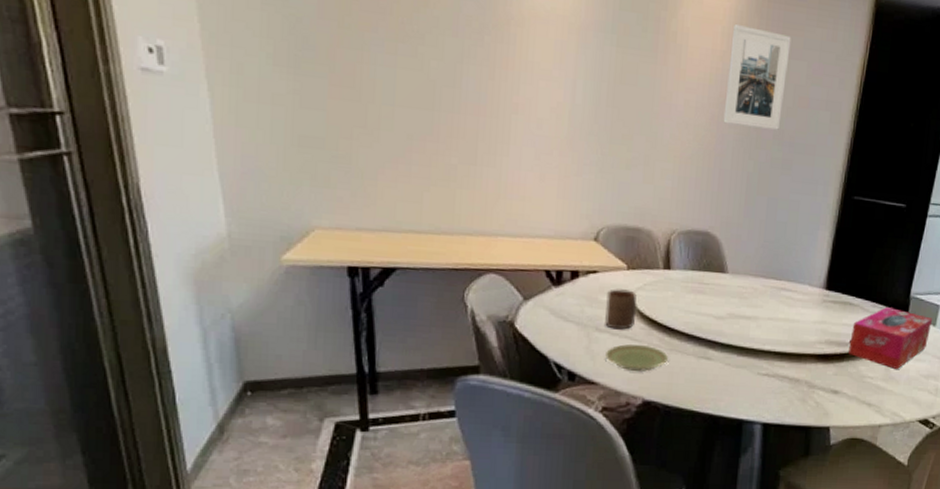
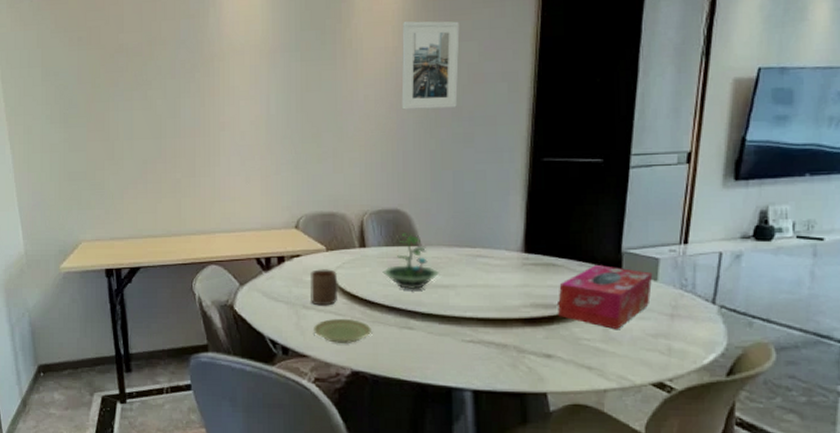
terrarium: none [685,257,743,319] -> present [382,233,439,290]

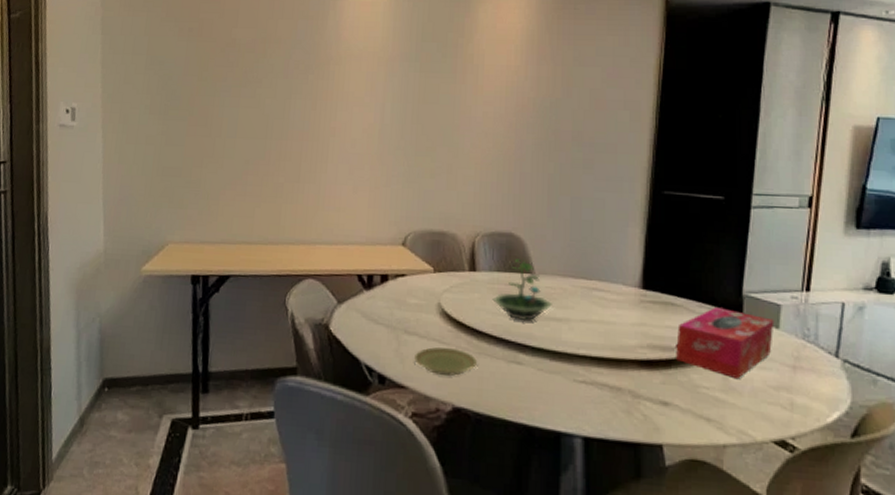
cup: present [310,269,338,306] -> none [413,291,444,333]
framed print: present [401,21,460,110] -> none [521,42,583,132]

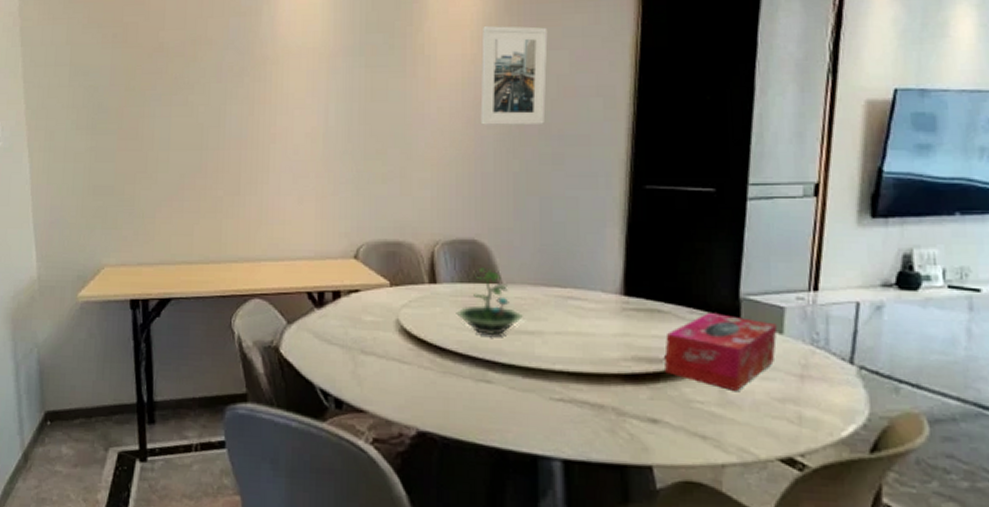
plate: present [414,346,477,376] -> none [373,366,441,398]
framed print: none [521,42,583,132] -> present [480,26,548,125]

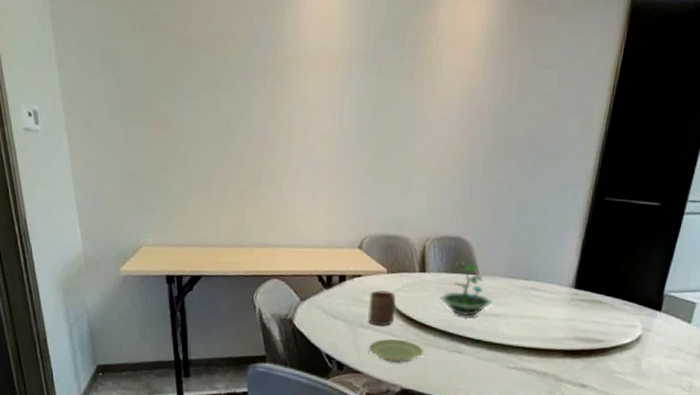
cup: none [370,307,403,352] -> present [368,290,396,326]
plate: none [373,366,441,398] -> present [369,338,423,363]
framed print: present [480,26,548,125] -> none [475,41,542,138]
tissue box: present [664,311,778,392] -> none [597,304,688,366]

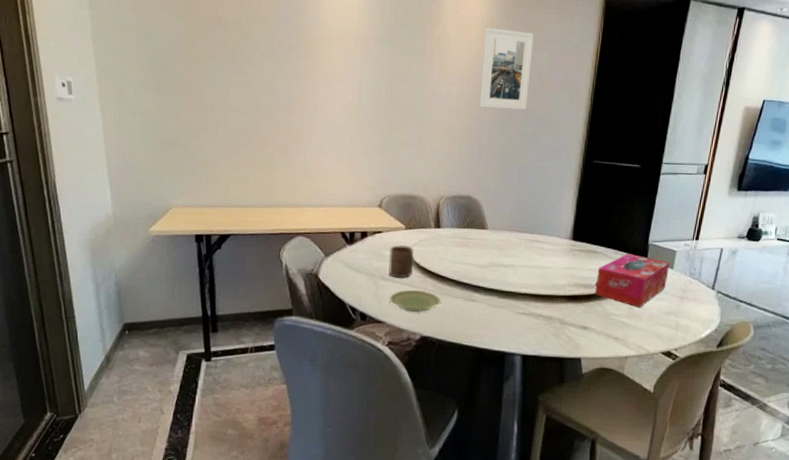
terrarium: present [439,261,493,317] -> none [453,217,501,268]
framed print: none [475,41,542,138] -> present [479,28,534,110]
tissue box: none [597,304,688,366] -> present [595,253,670,308]

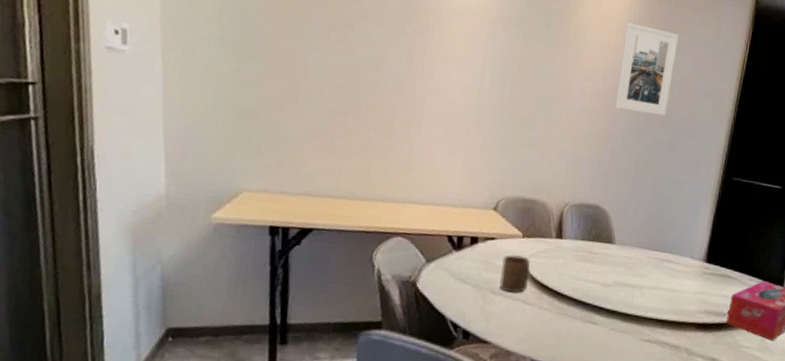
plate: present [390,289,440,312] -> none [499,306,557,333]

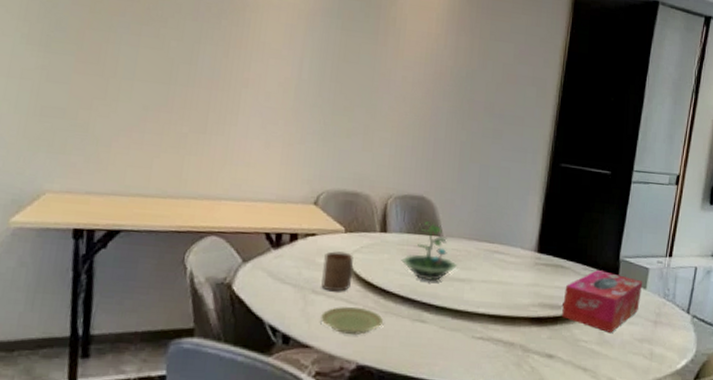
plate: none [499,306,557,333] -> present [321,306,383,335]
terrarium: none [575,229,628,287] -> present [401,221,457,282]
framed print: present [615,23,679,116] -> none [437,12,499,103]

